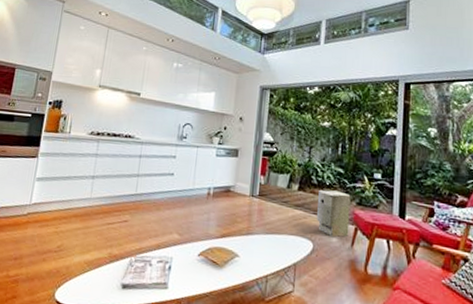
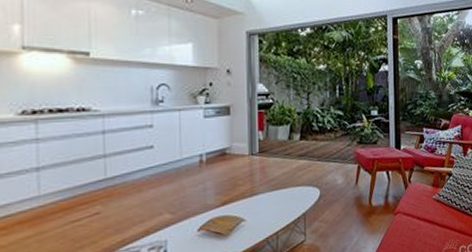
air purifier: present [317,190,351,238] -> none [321,133,353,180]

